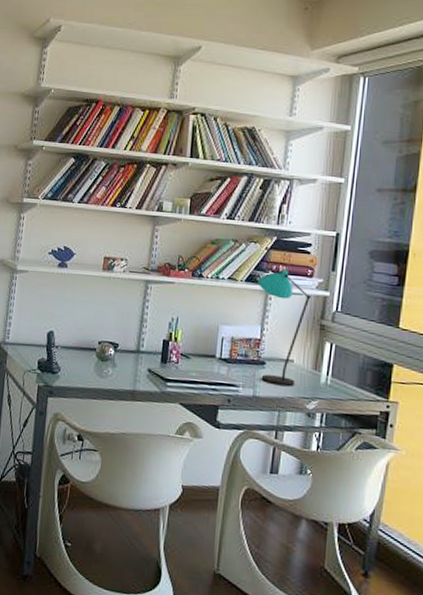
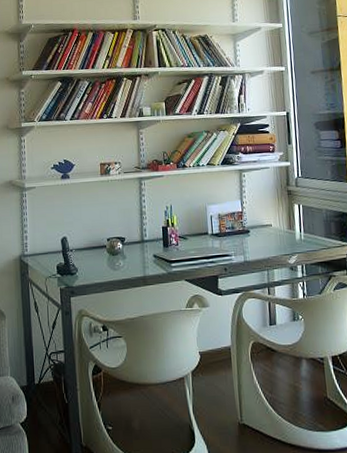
desk lamp: present [257,269,311,386] -> none [231,149,276,248]

